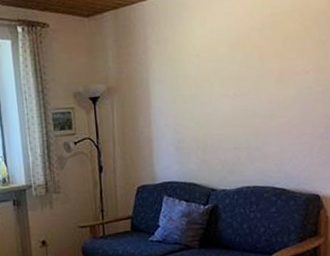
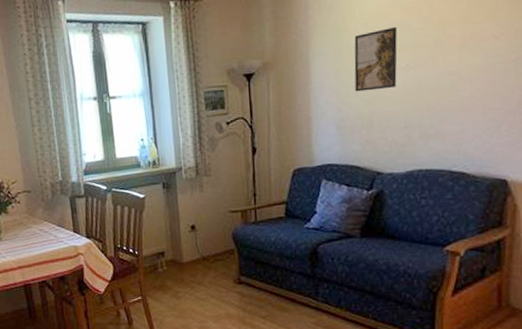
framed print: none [188,60,226,116] -> present [354,27,397,92]

